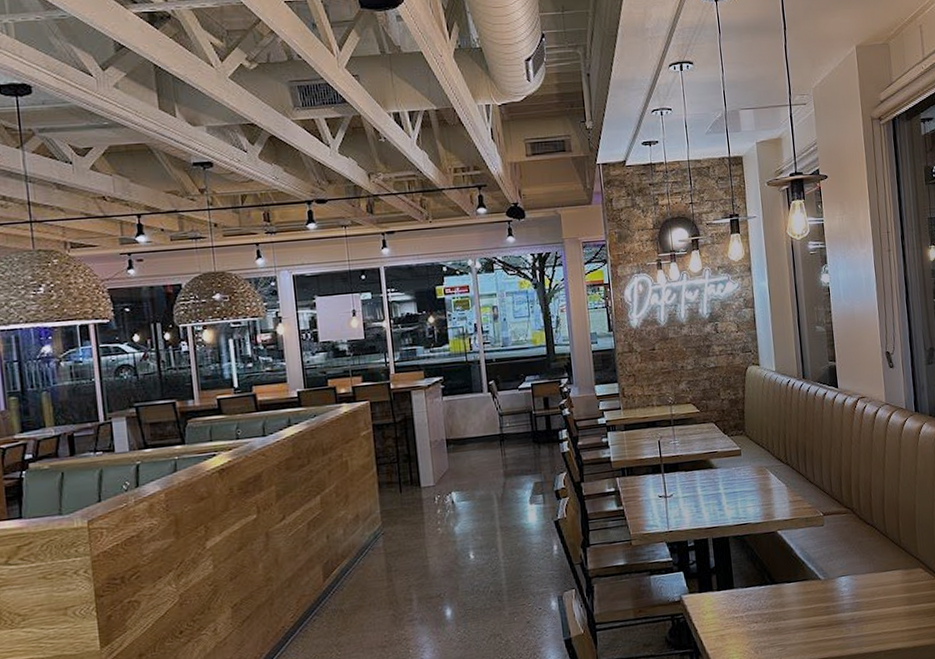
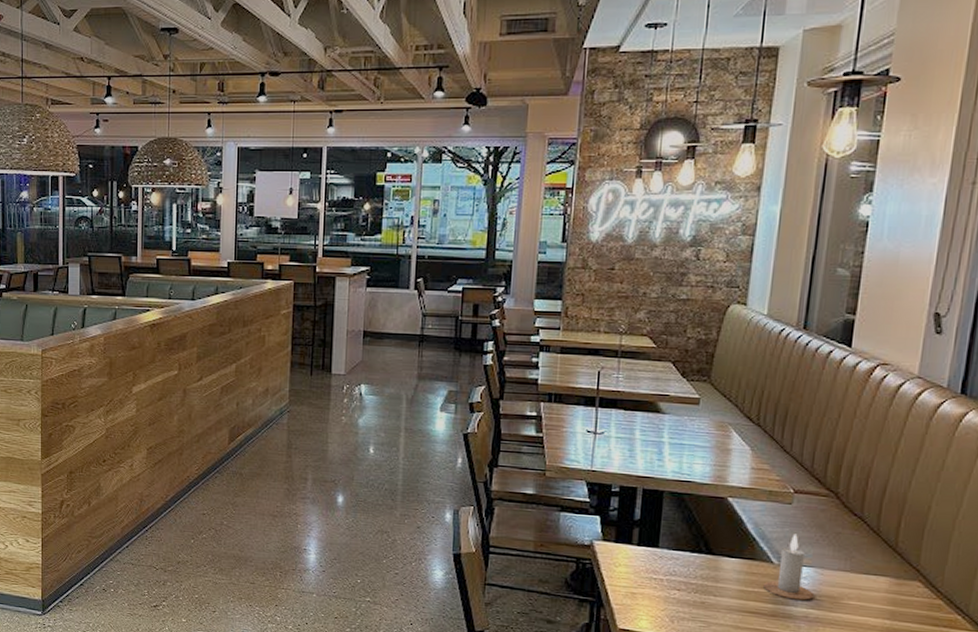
candle: none [817,550,855,607] -> present [764,533,815,601]

